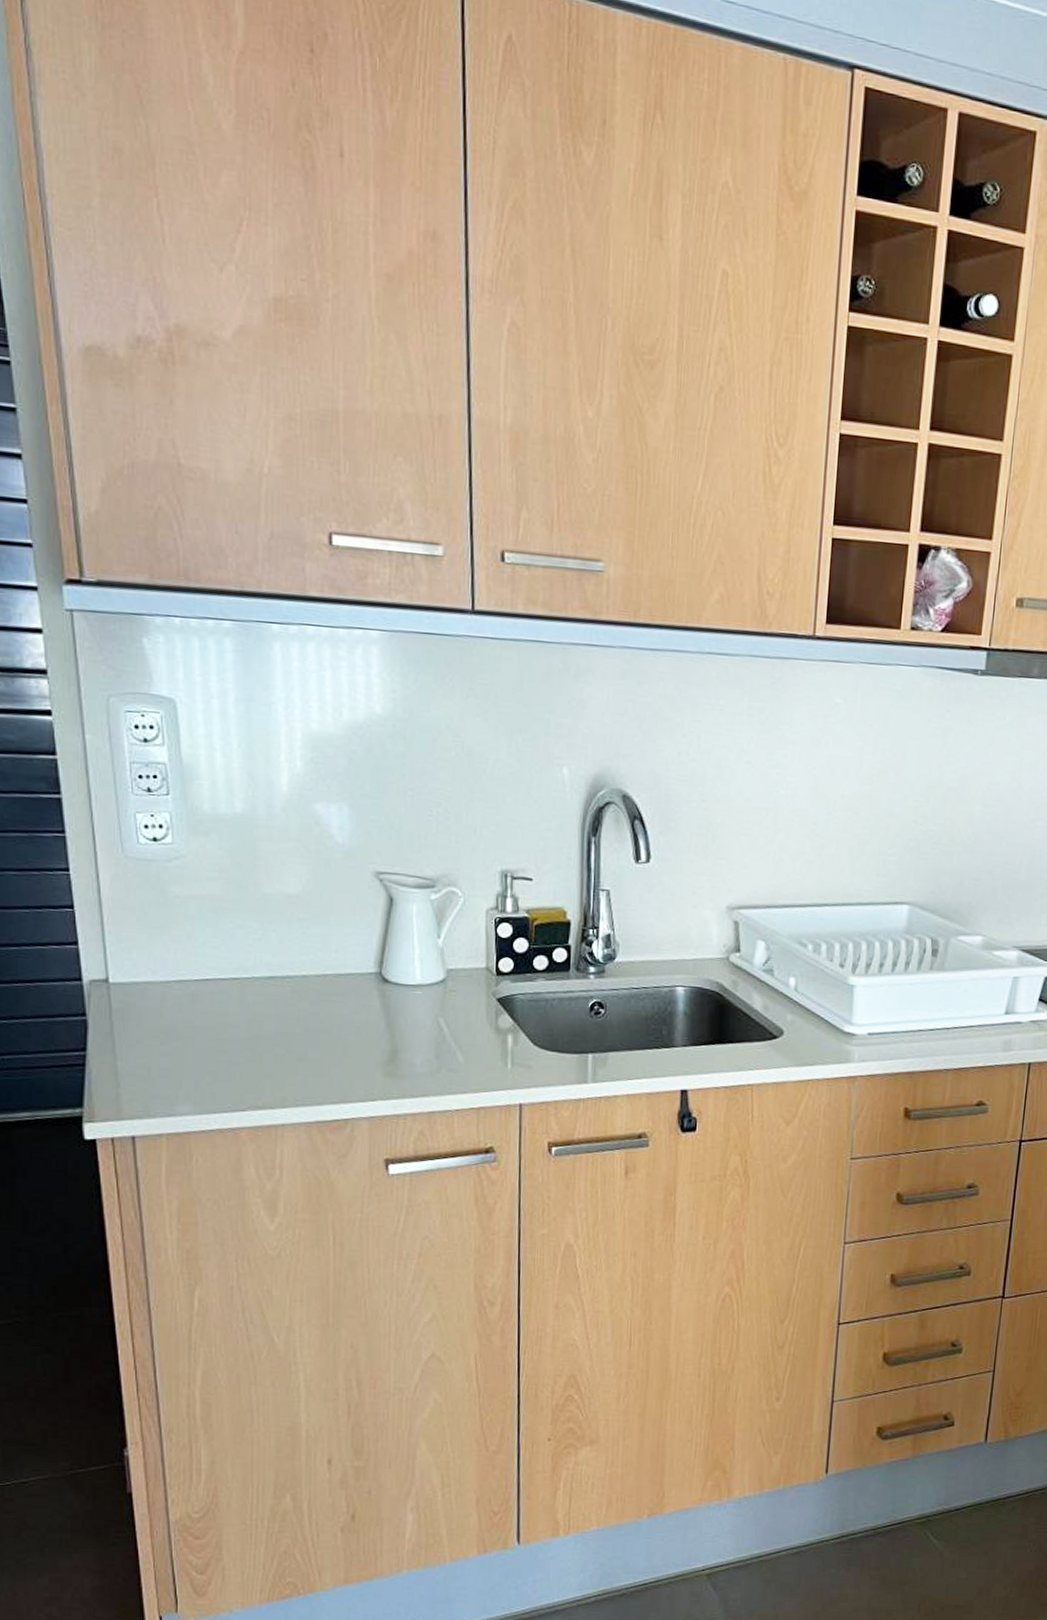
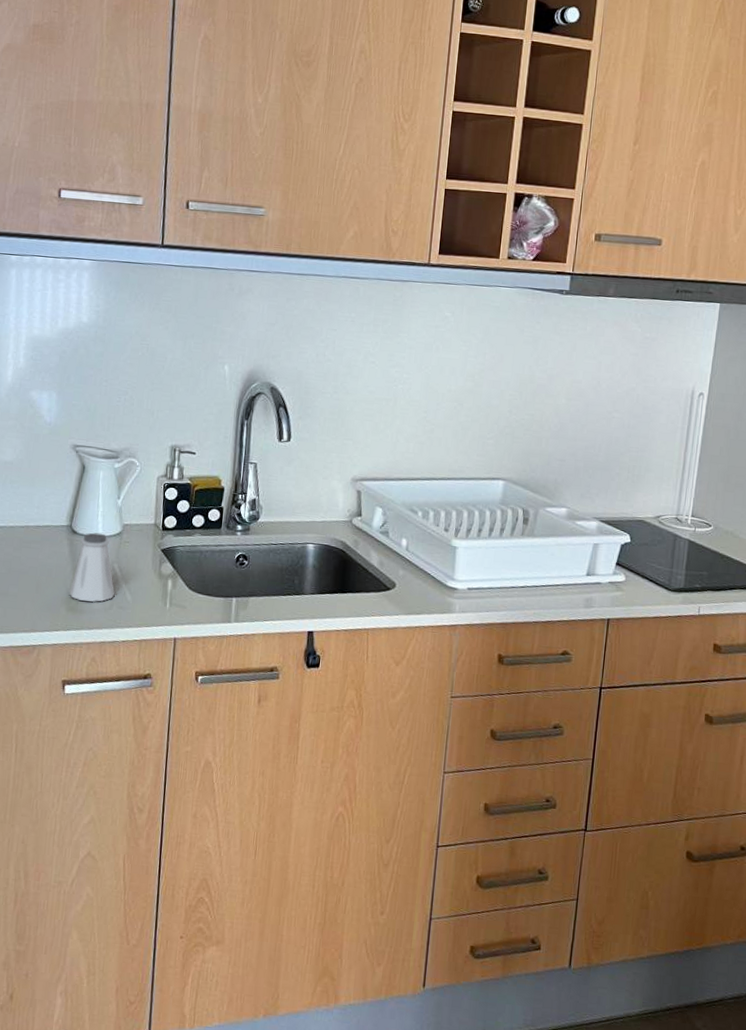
saltshaker: none [385,980,443,1065] -> present [69,532,115,602]

